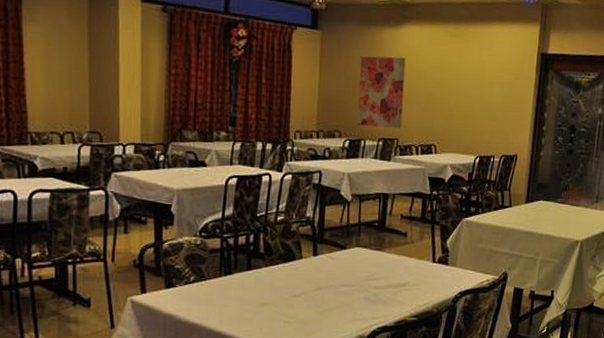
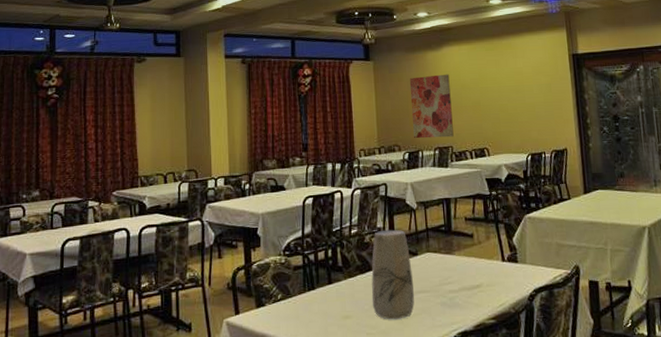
vase: none [292,220,339,311] -> present [371,229,415,320]

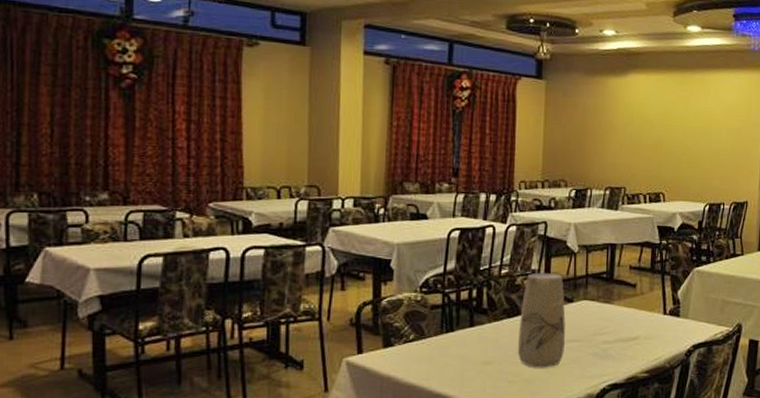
wall art: present [409,74,454,139] -> none [583,105,632,177]

